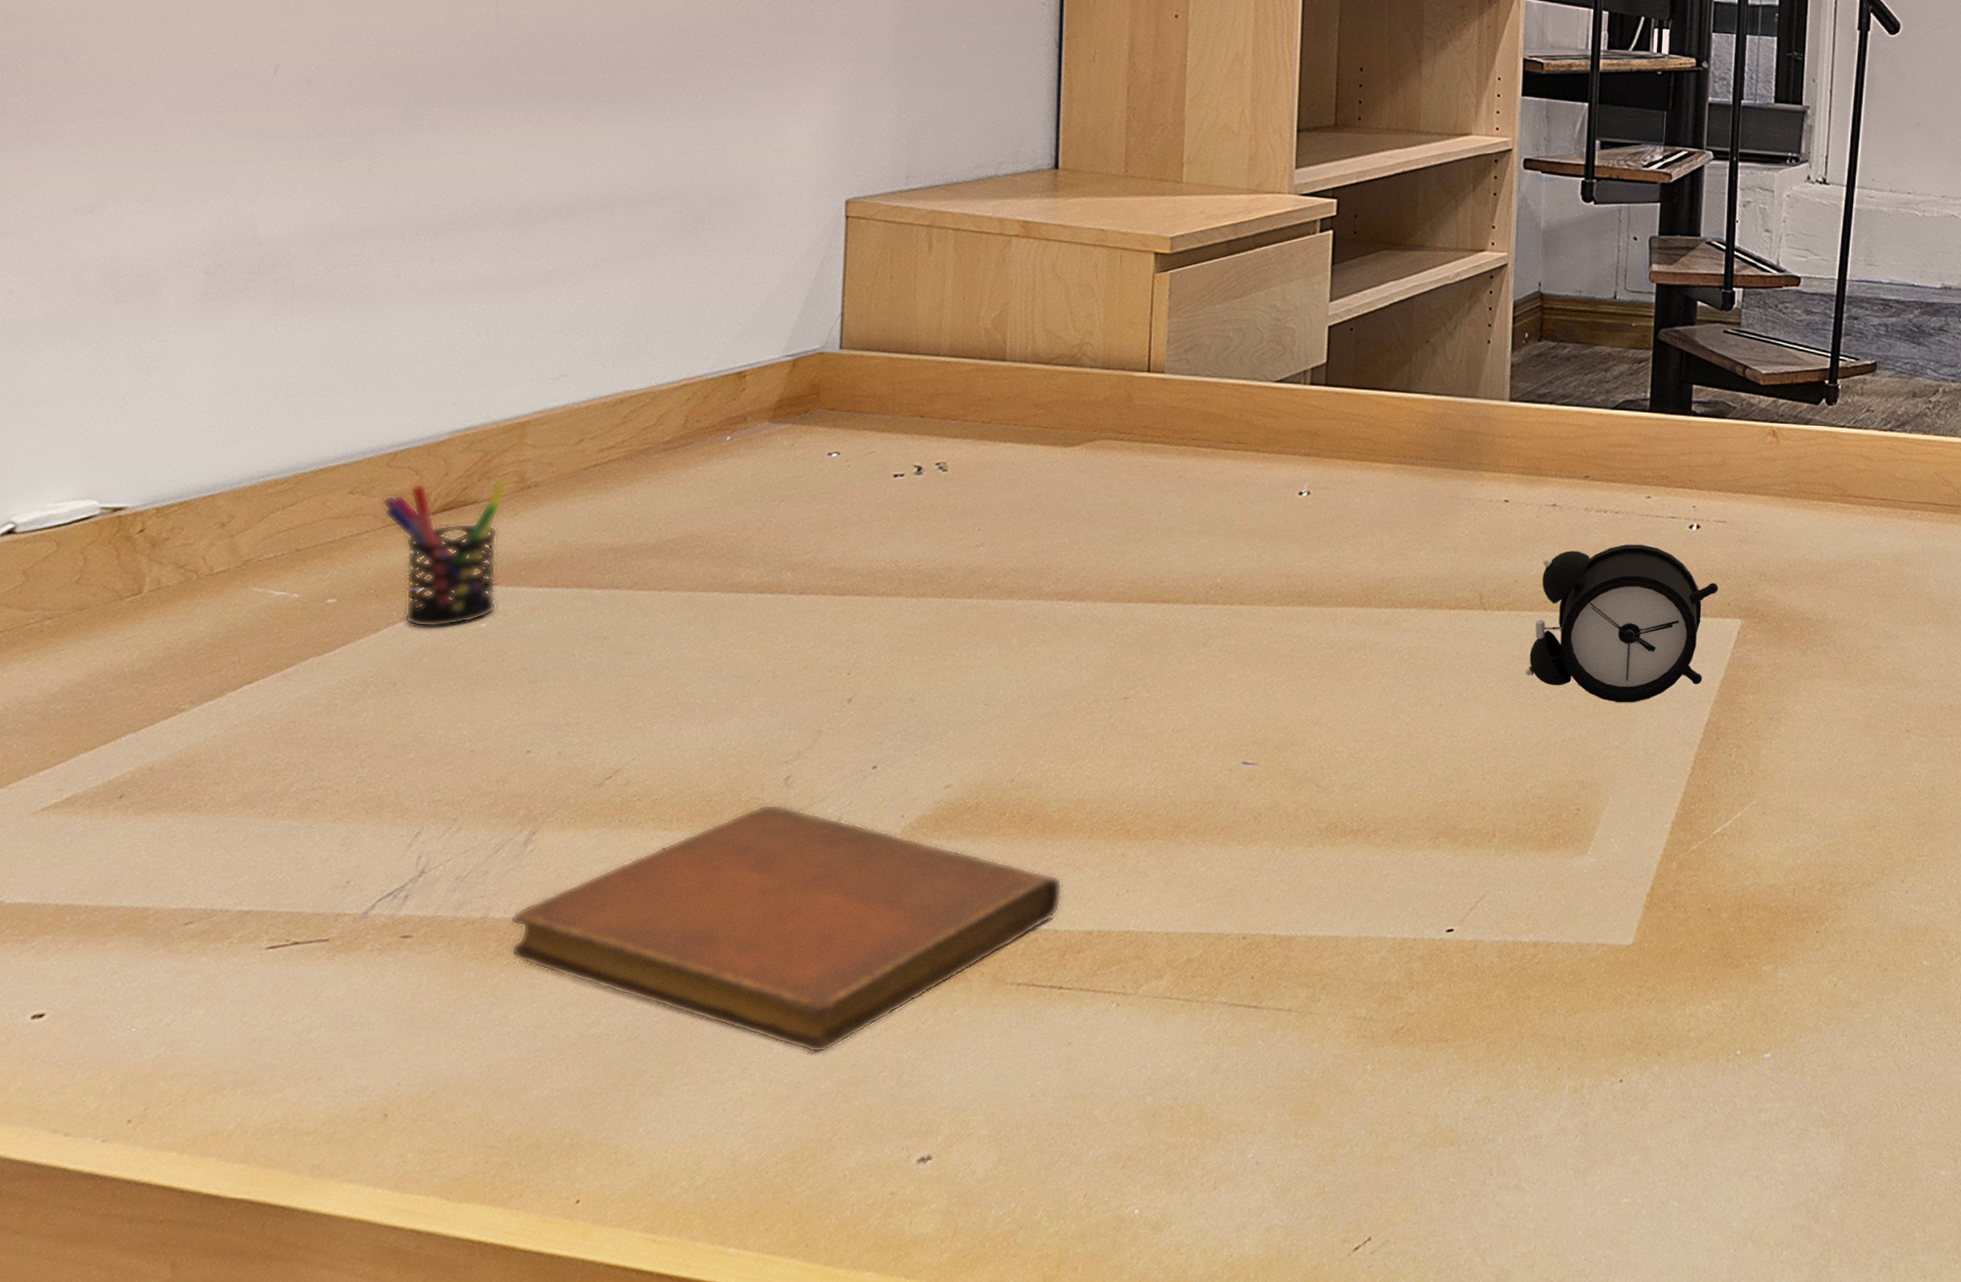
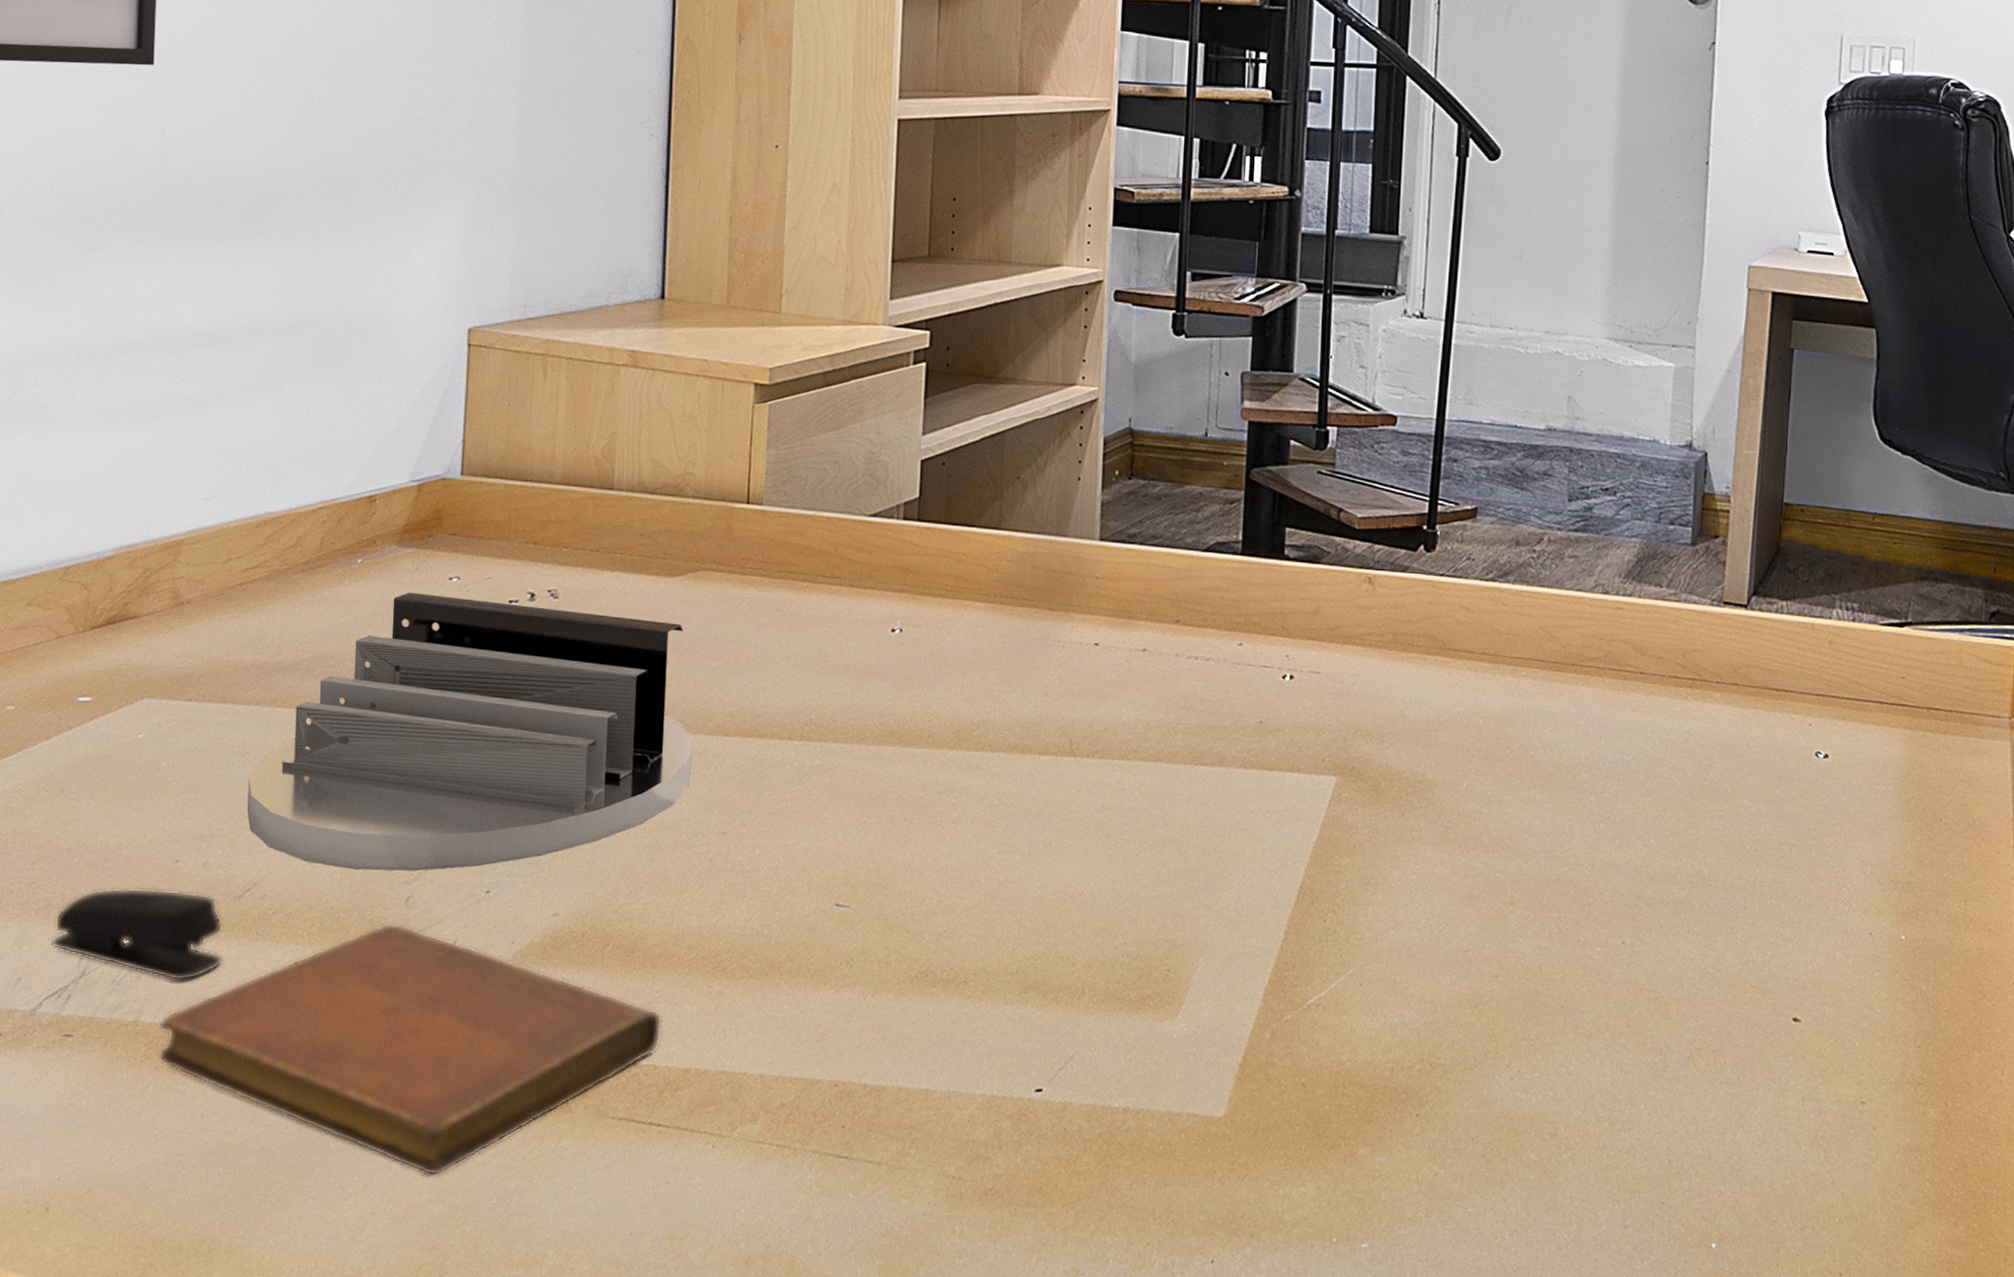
pen holder: present [382,479,509,628] -> none [55,595,165,738]
stapler: none [384,781,582,874] -> present [50,888,223,981]
desk organizer: none [607,468,1093,752] -> present [247,591,693,871]
alarm clock: present [1525,544,1718,703] -> none [1114,693,1313,861]

